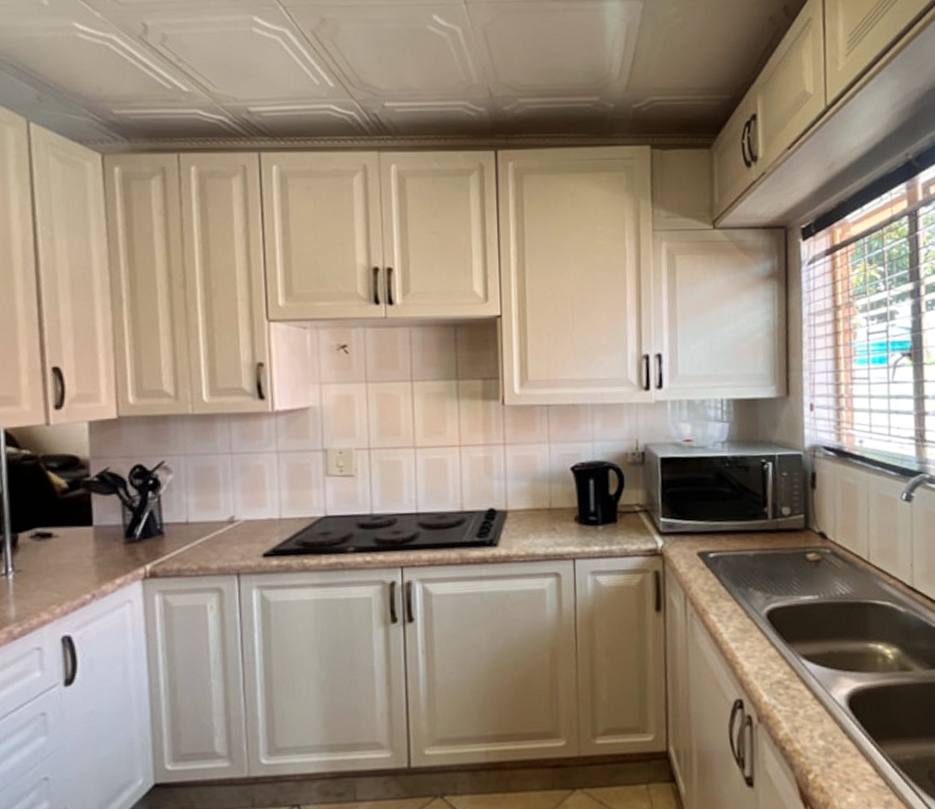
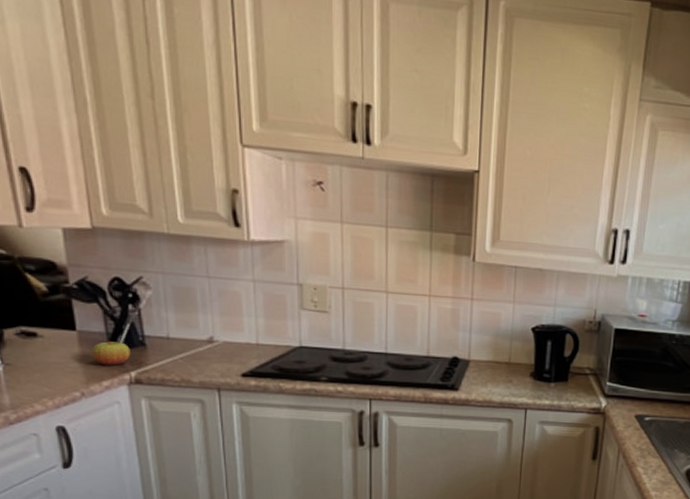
apple: none [107,532,147,560] -> present [92,340,130,365]

